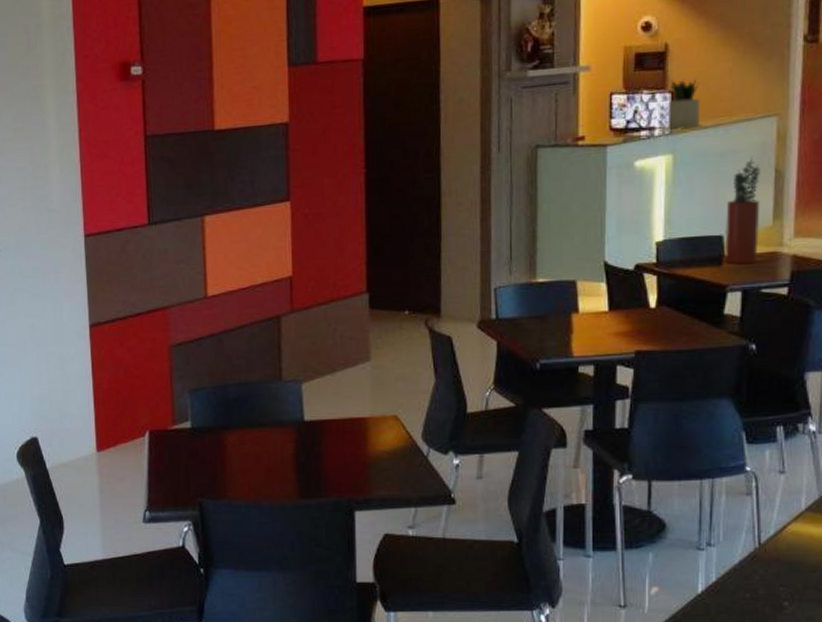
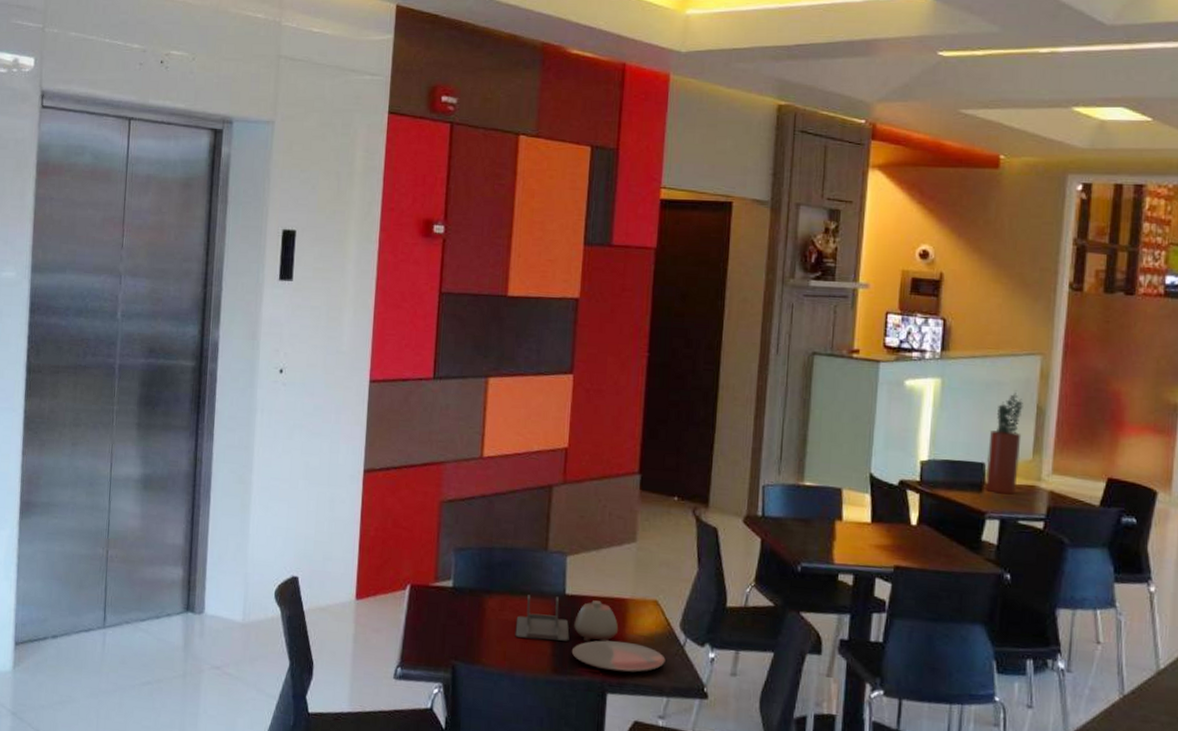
napkin holder: none [257,424,312,468] -> present [515,595,570,642]
plate: none [315,459,410,489] -> present [571,640,666,673]
sugar bowl: none [316,423,361,465] -> present [574,600,619,642]
planter: present [665,78,703,130] -> none [936,307,971,357]

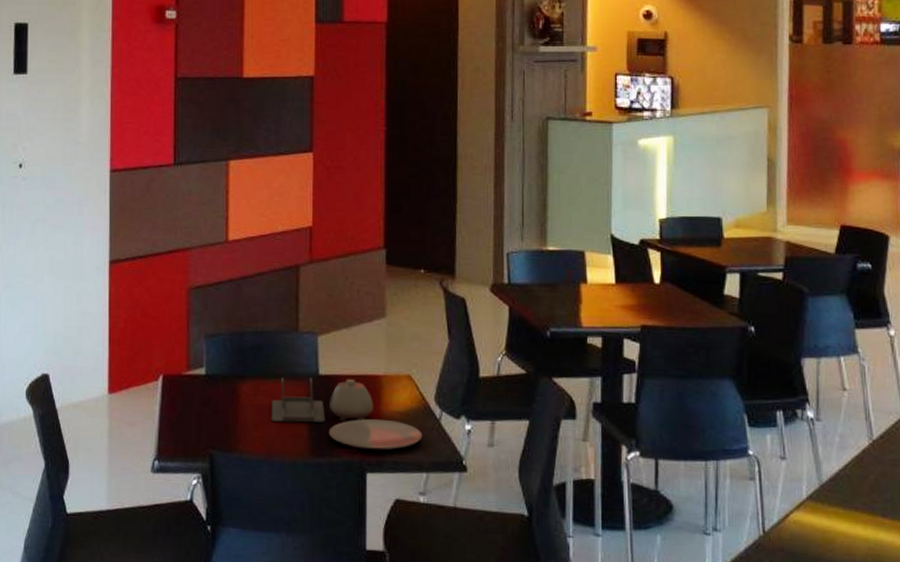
vase: present [985,391,1023,495] -> none [723,145,755,249]

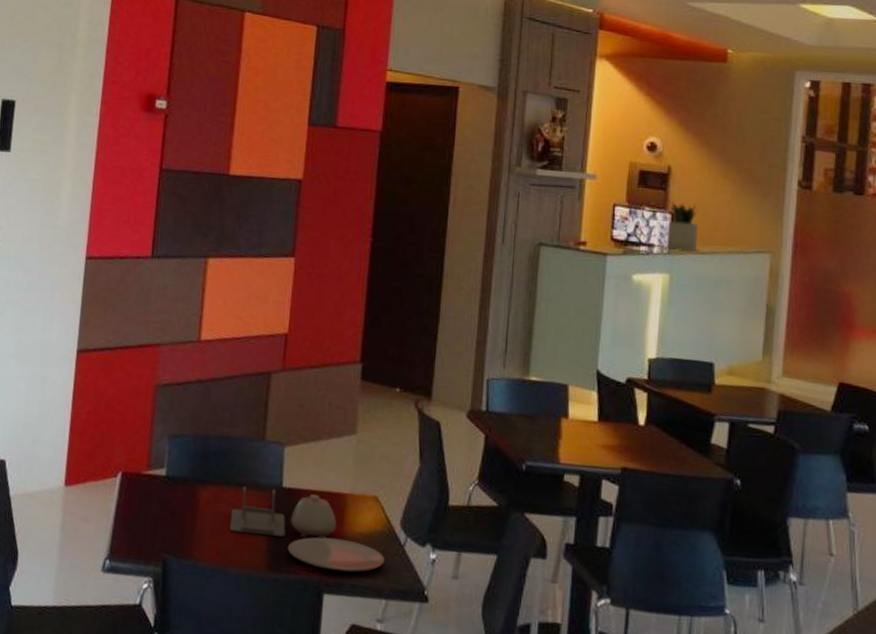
planter: none [666,66,700,114] -> present [664,201,700,253]

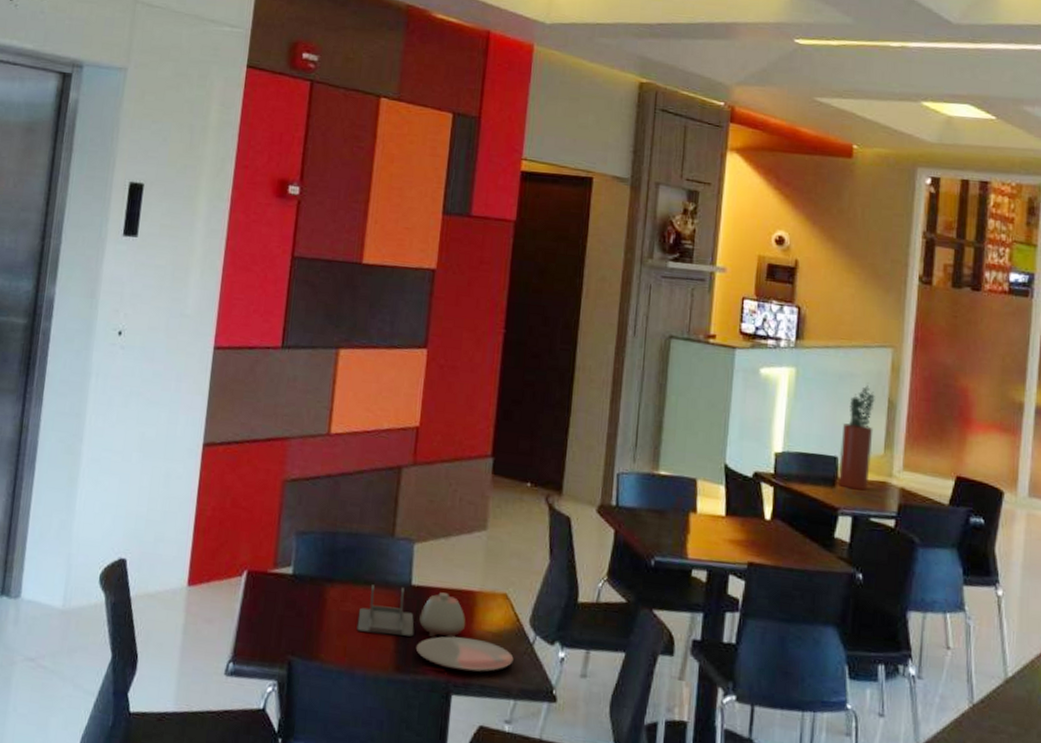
planter: present [664,201,700,253] -> none [791,295,825,347]
vase: none [715,290,753,397] -> present [838,384,875,491]

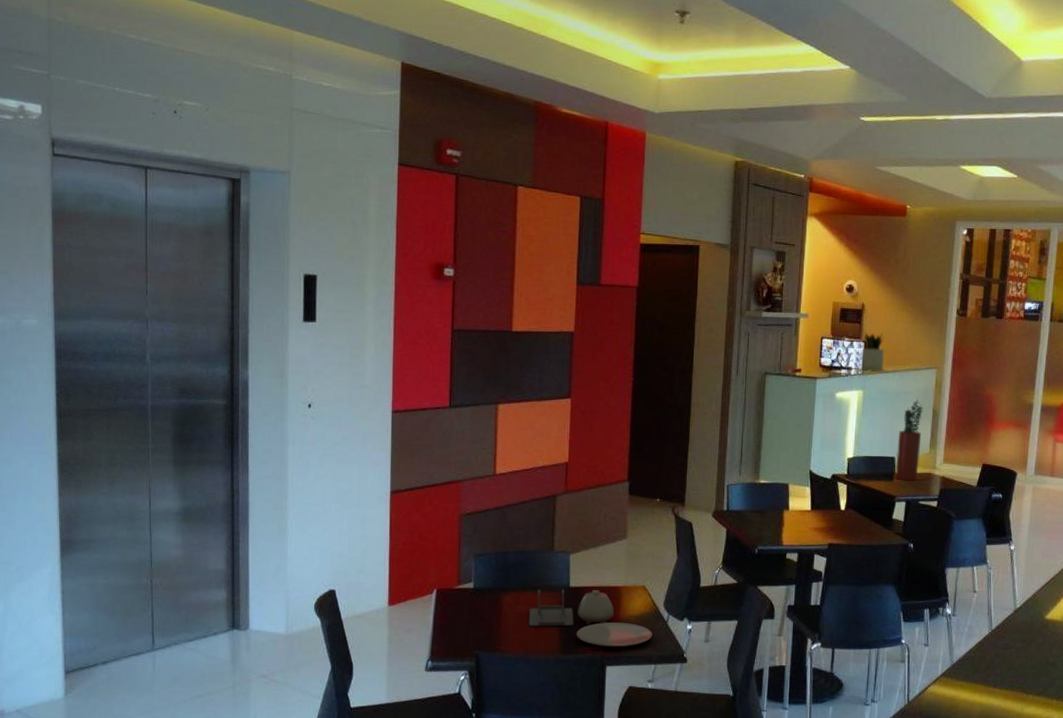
planter: none [791,295,825,347] -> present [859,332,885,372]

